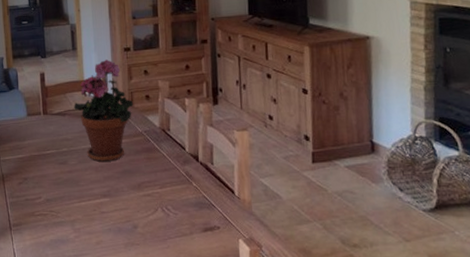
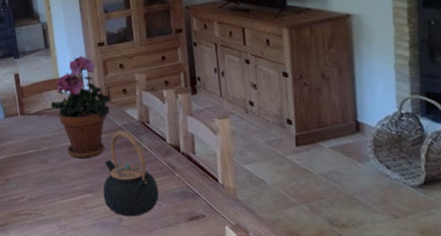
teapot: none [119,136,176,224] -> present [102,130,159,217]

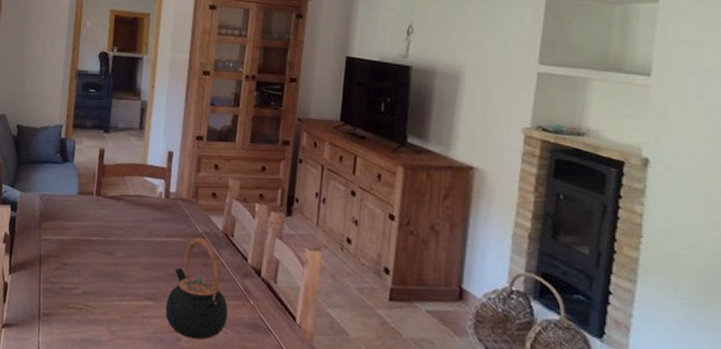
potted plant: present [51,55,111,159] -> none [131,144,198,261]

